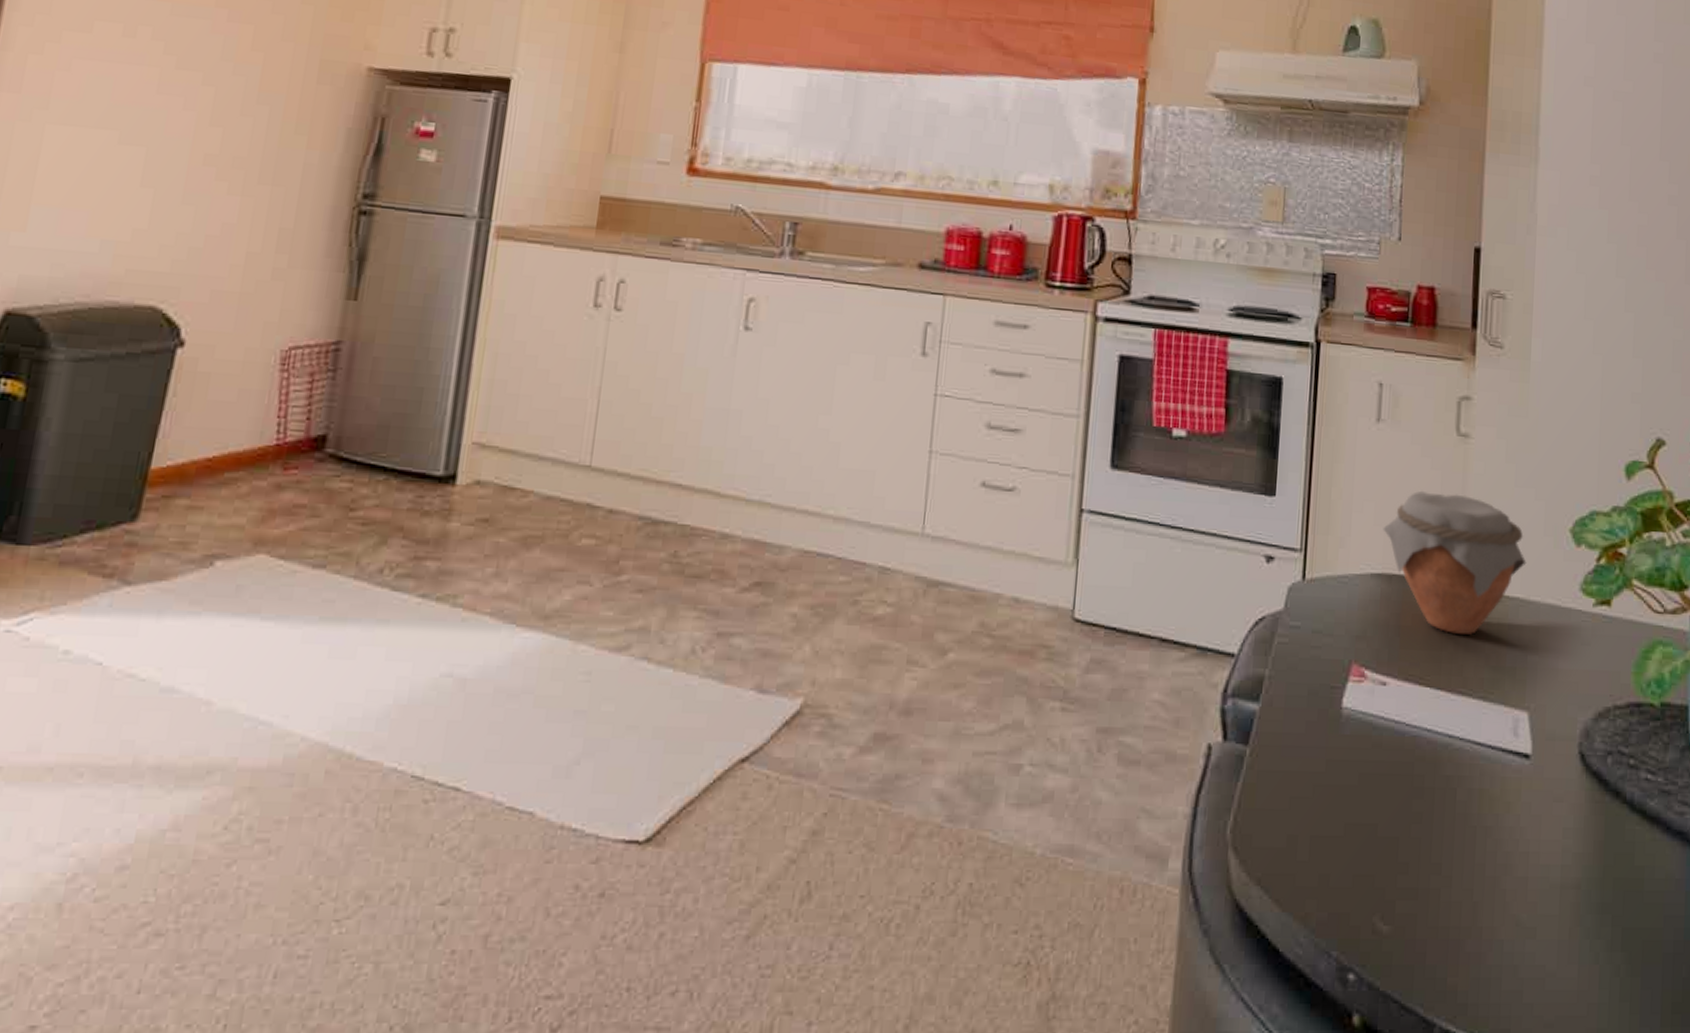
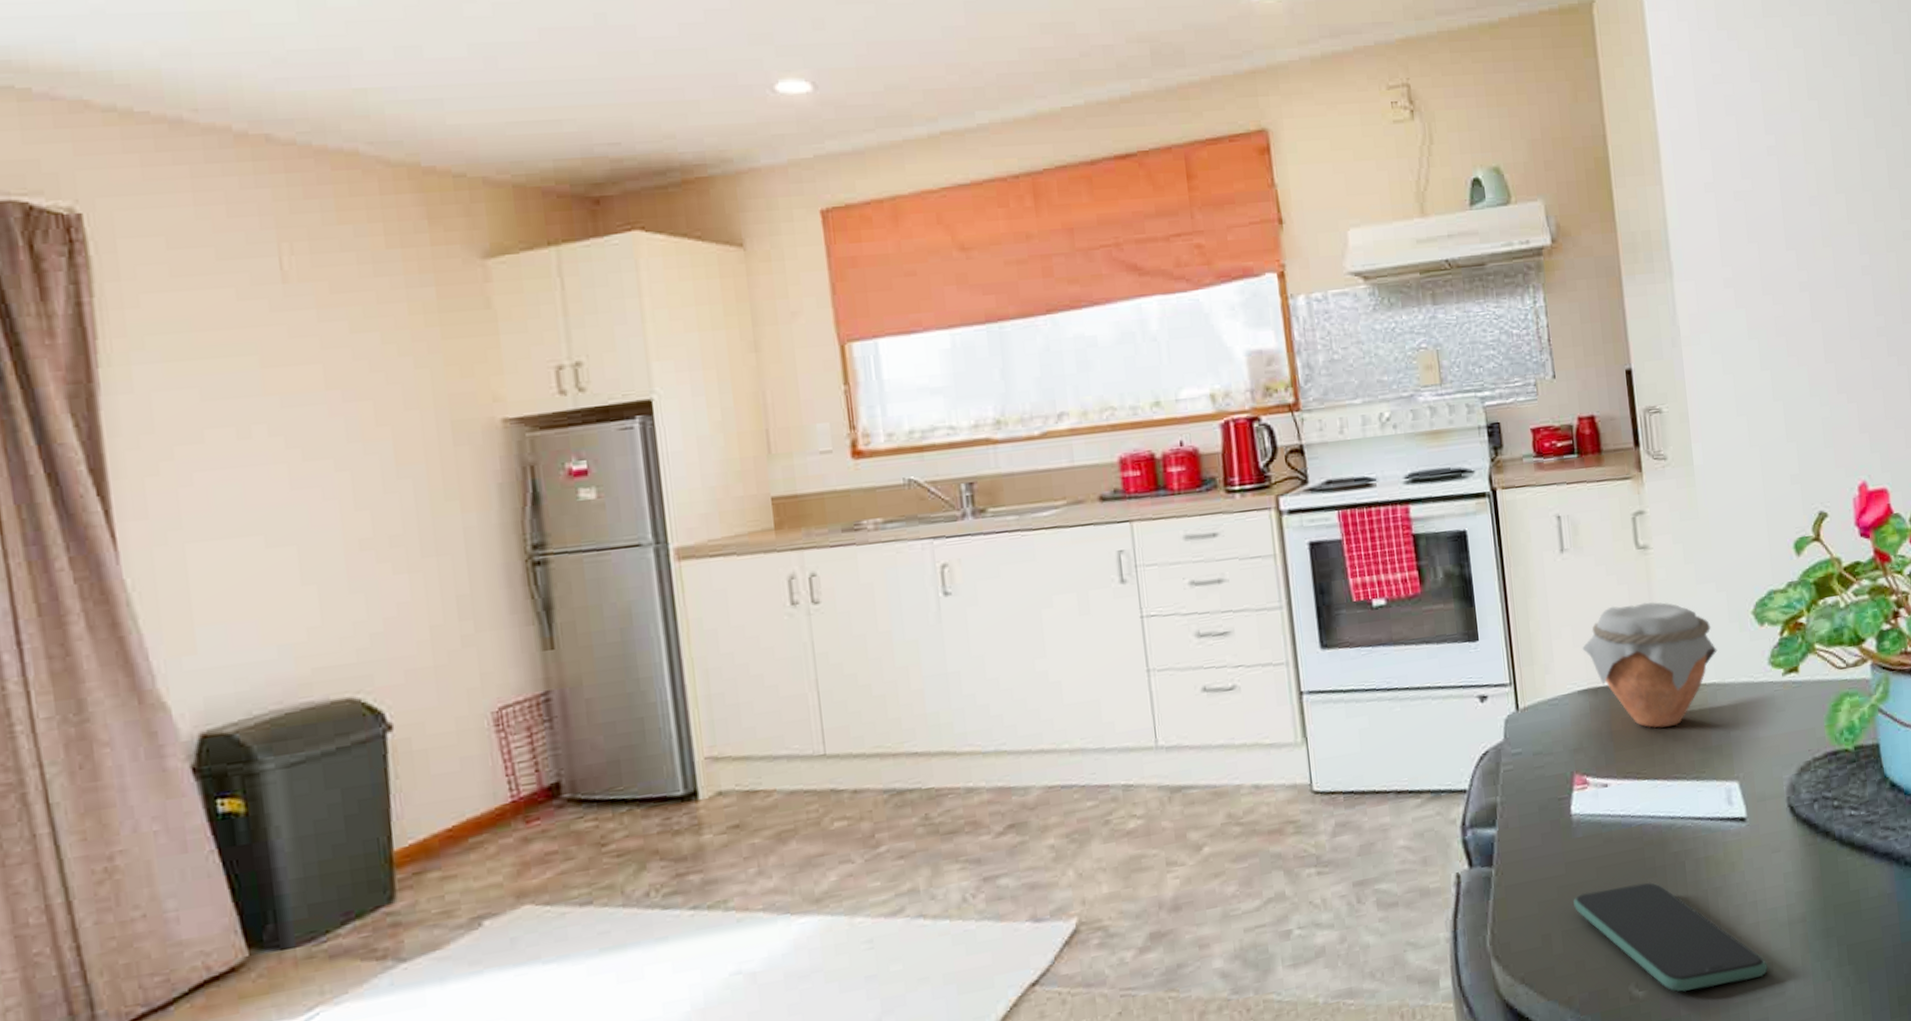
smartphone: none [1328,797,1530,941] -> present [1573,882,1768,992]

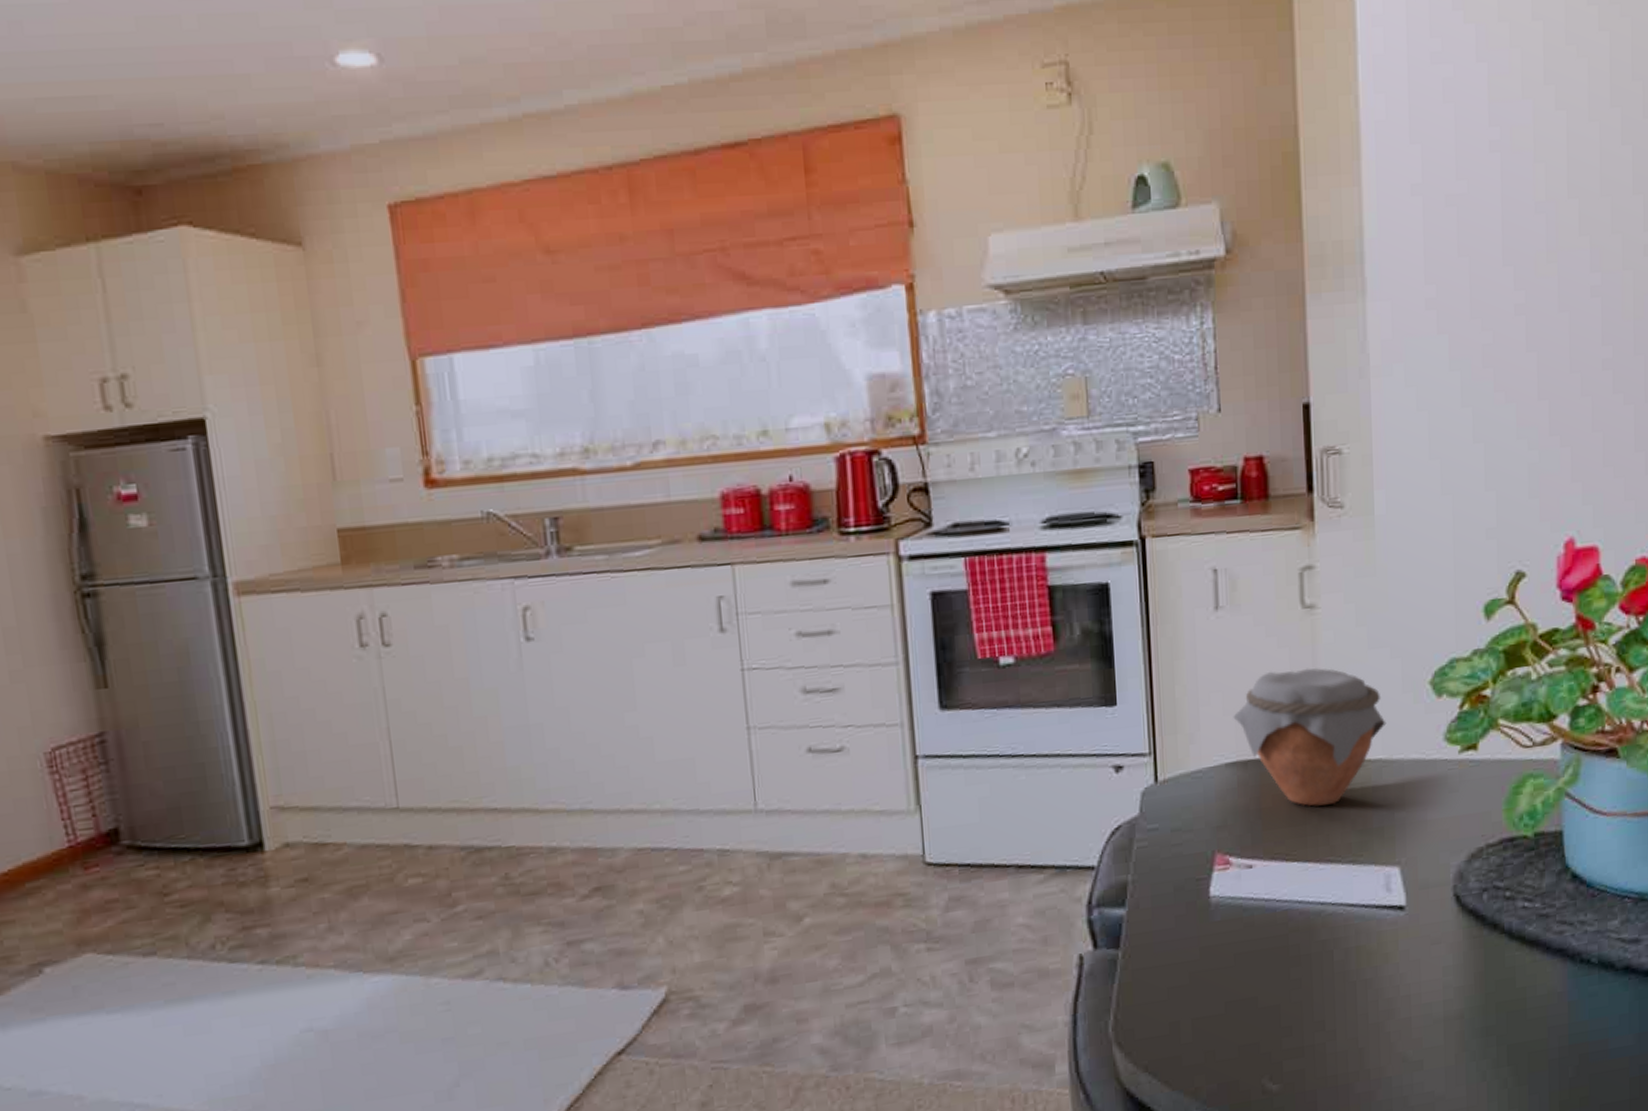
smartphone: present [1573,882,1768,992] -> none [1207,971,1417,1087]

